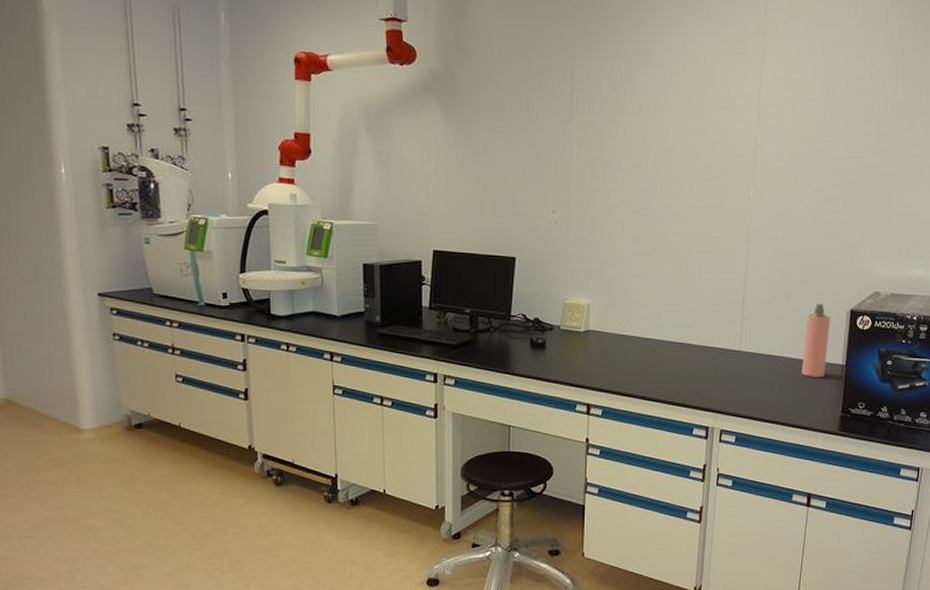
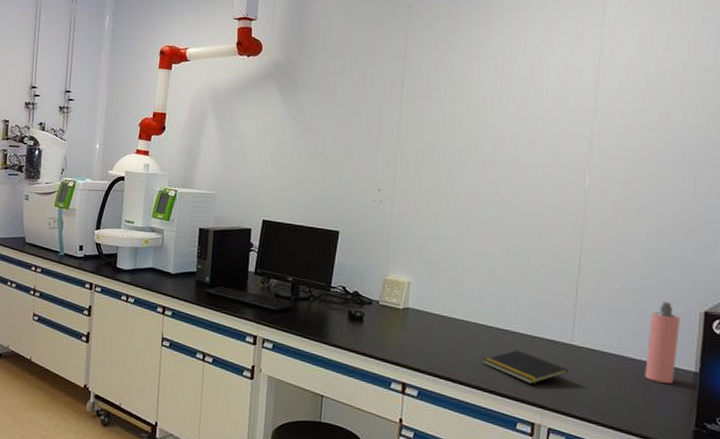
notepad: none [661,360,737,391] -> present [482,349,568,384]

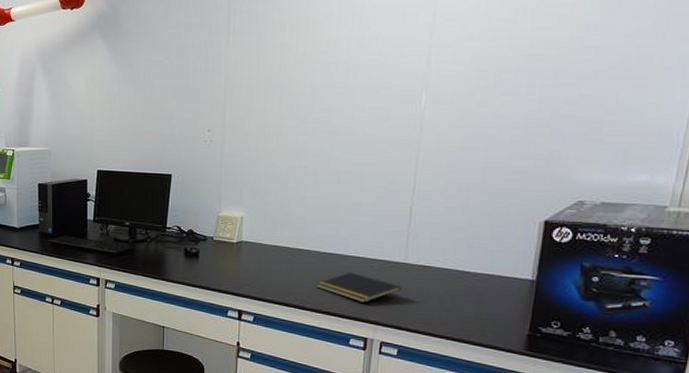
spray bottle: present [645,302,681,384] -> none [479,215,519,293]

